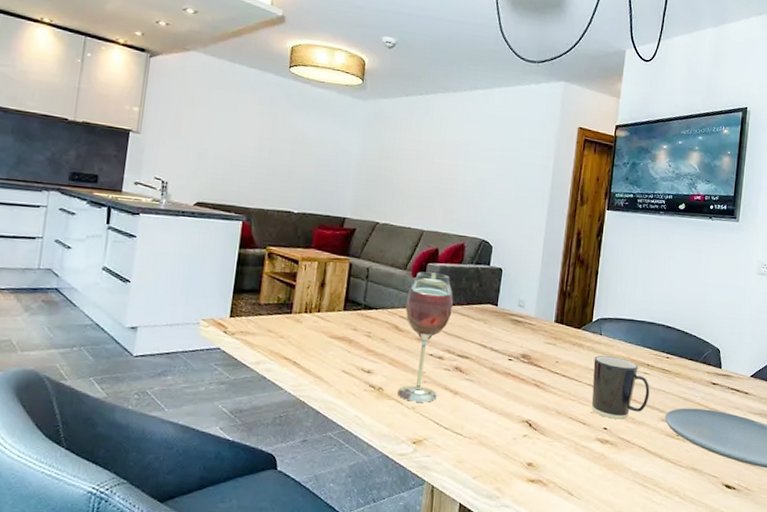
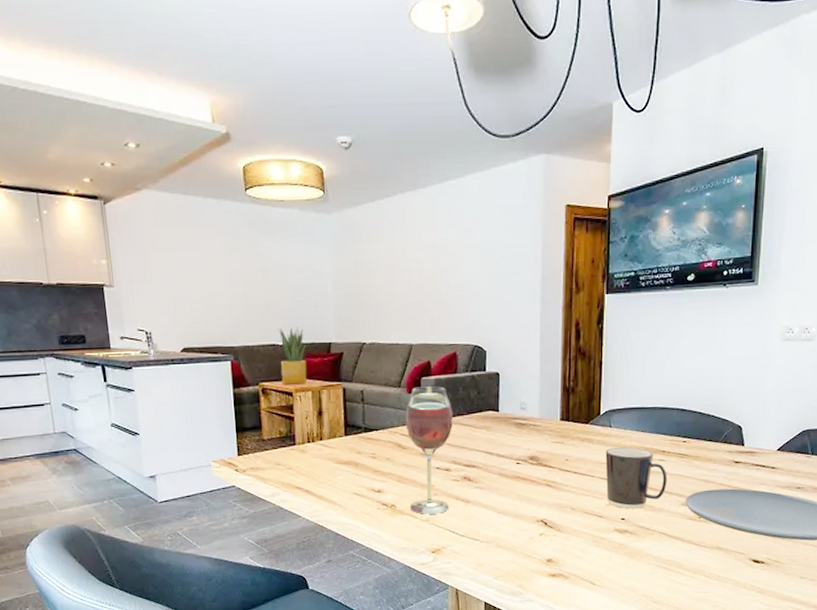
planter: none [290,197,321,255] -> present [277,326,307,386]

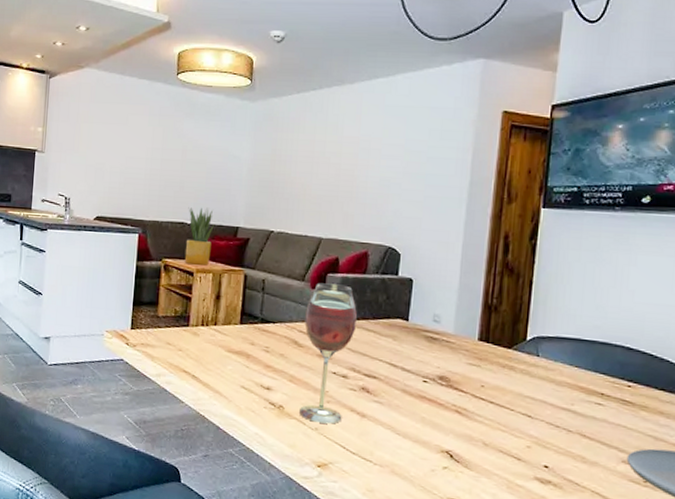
mug: present [605,447,667,509] -> none [527,380,606,458]

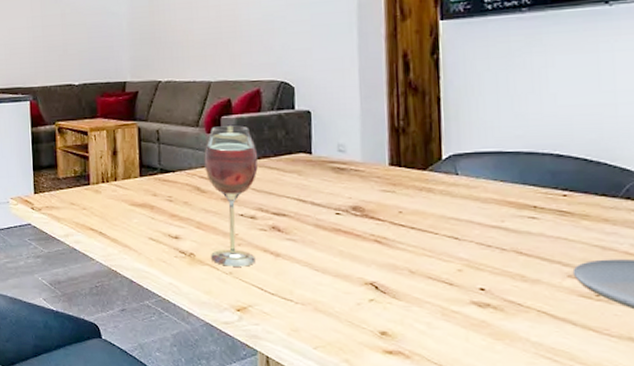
planter: present [184,207,214,266] -> none [74,66,102,125]

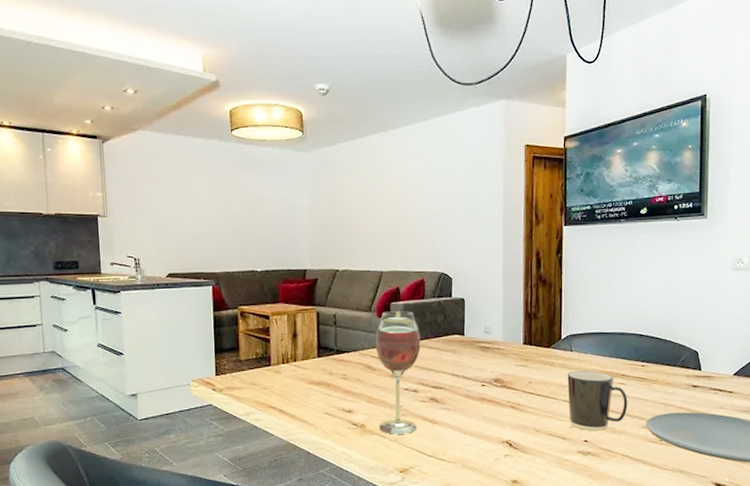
mug: none [452,199,544,277] -> present [567,370,628,431]

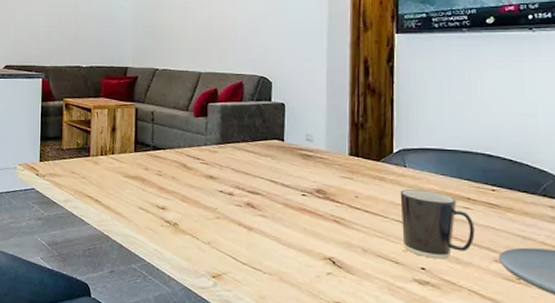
wineglass: present [375,311,420,435] -> none [191,112,237,238]

